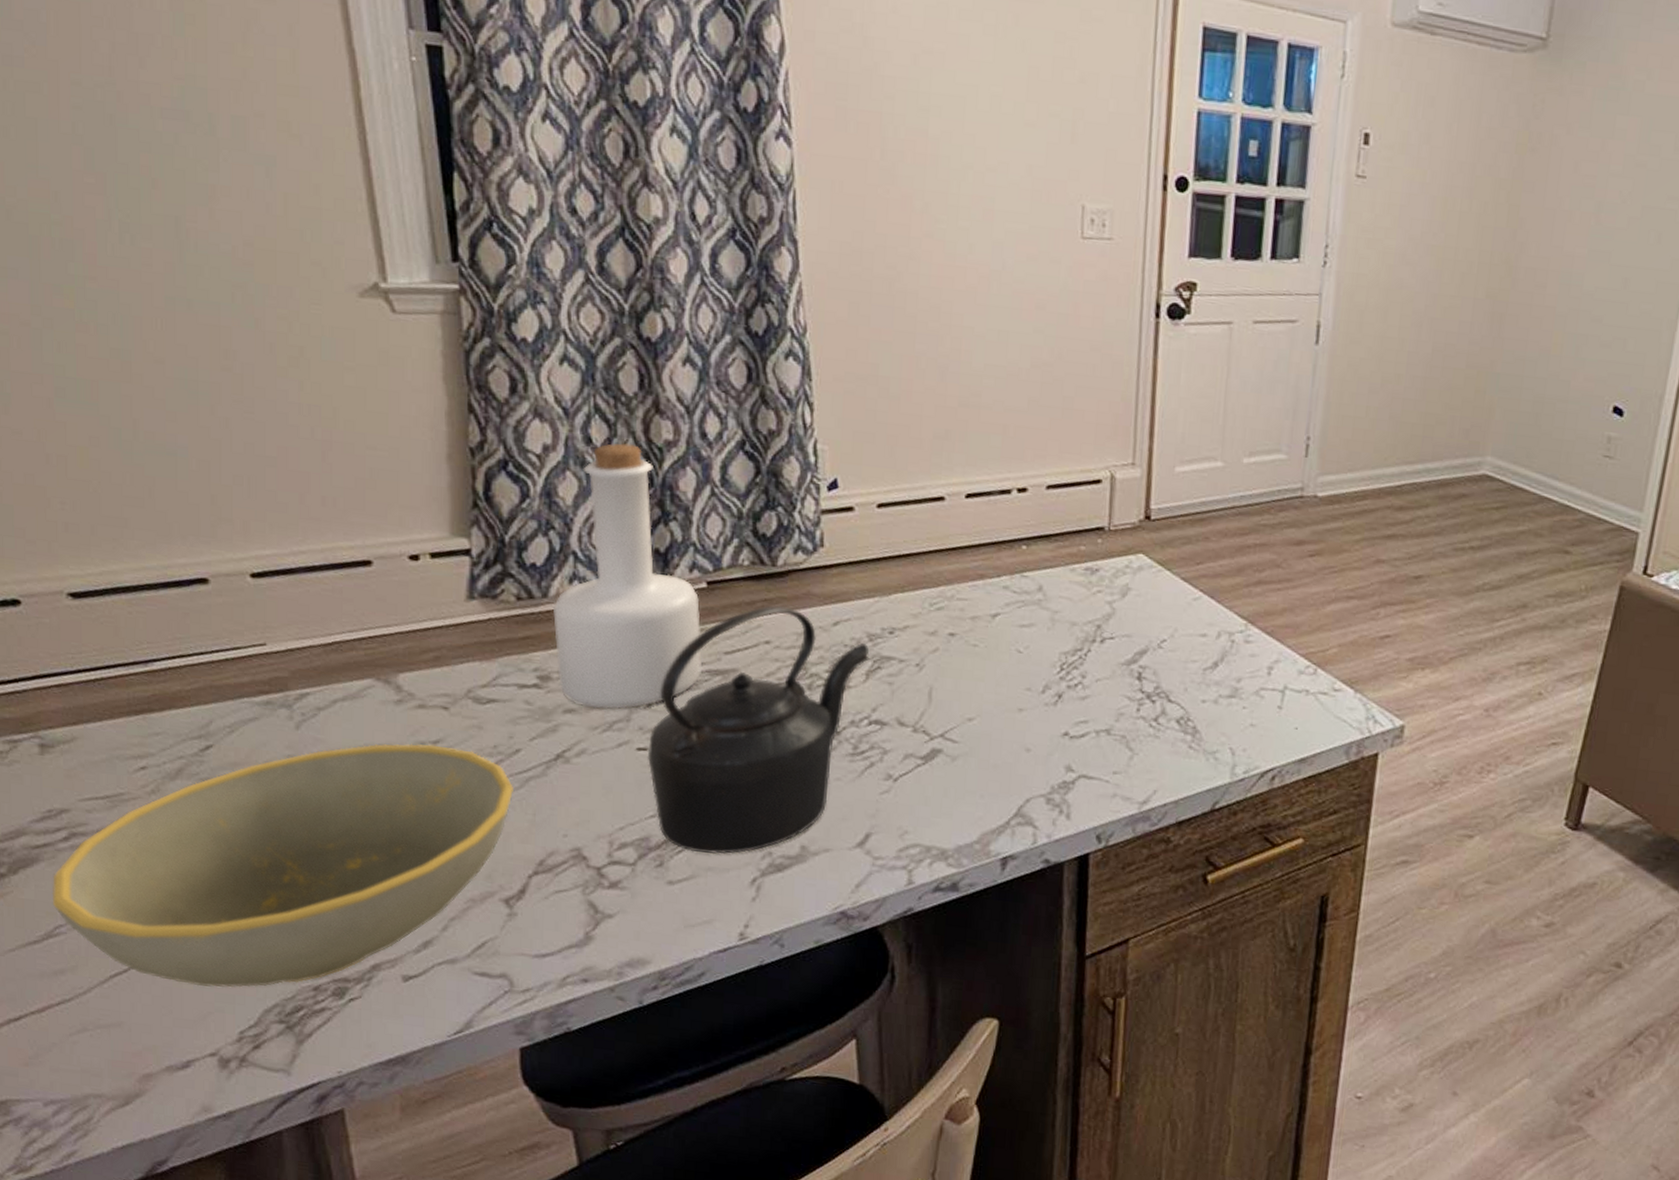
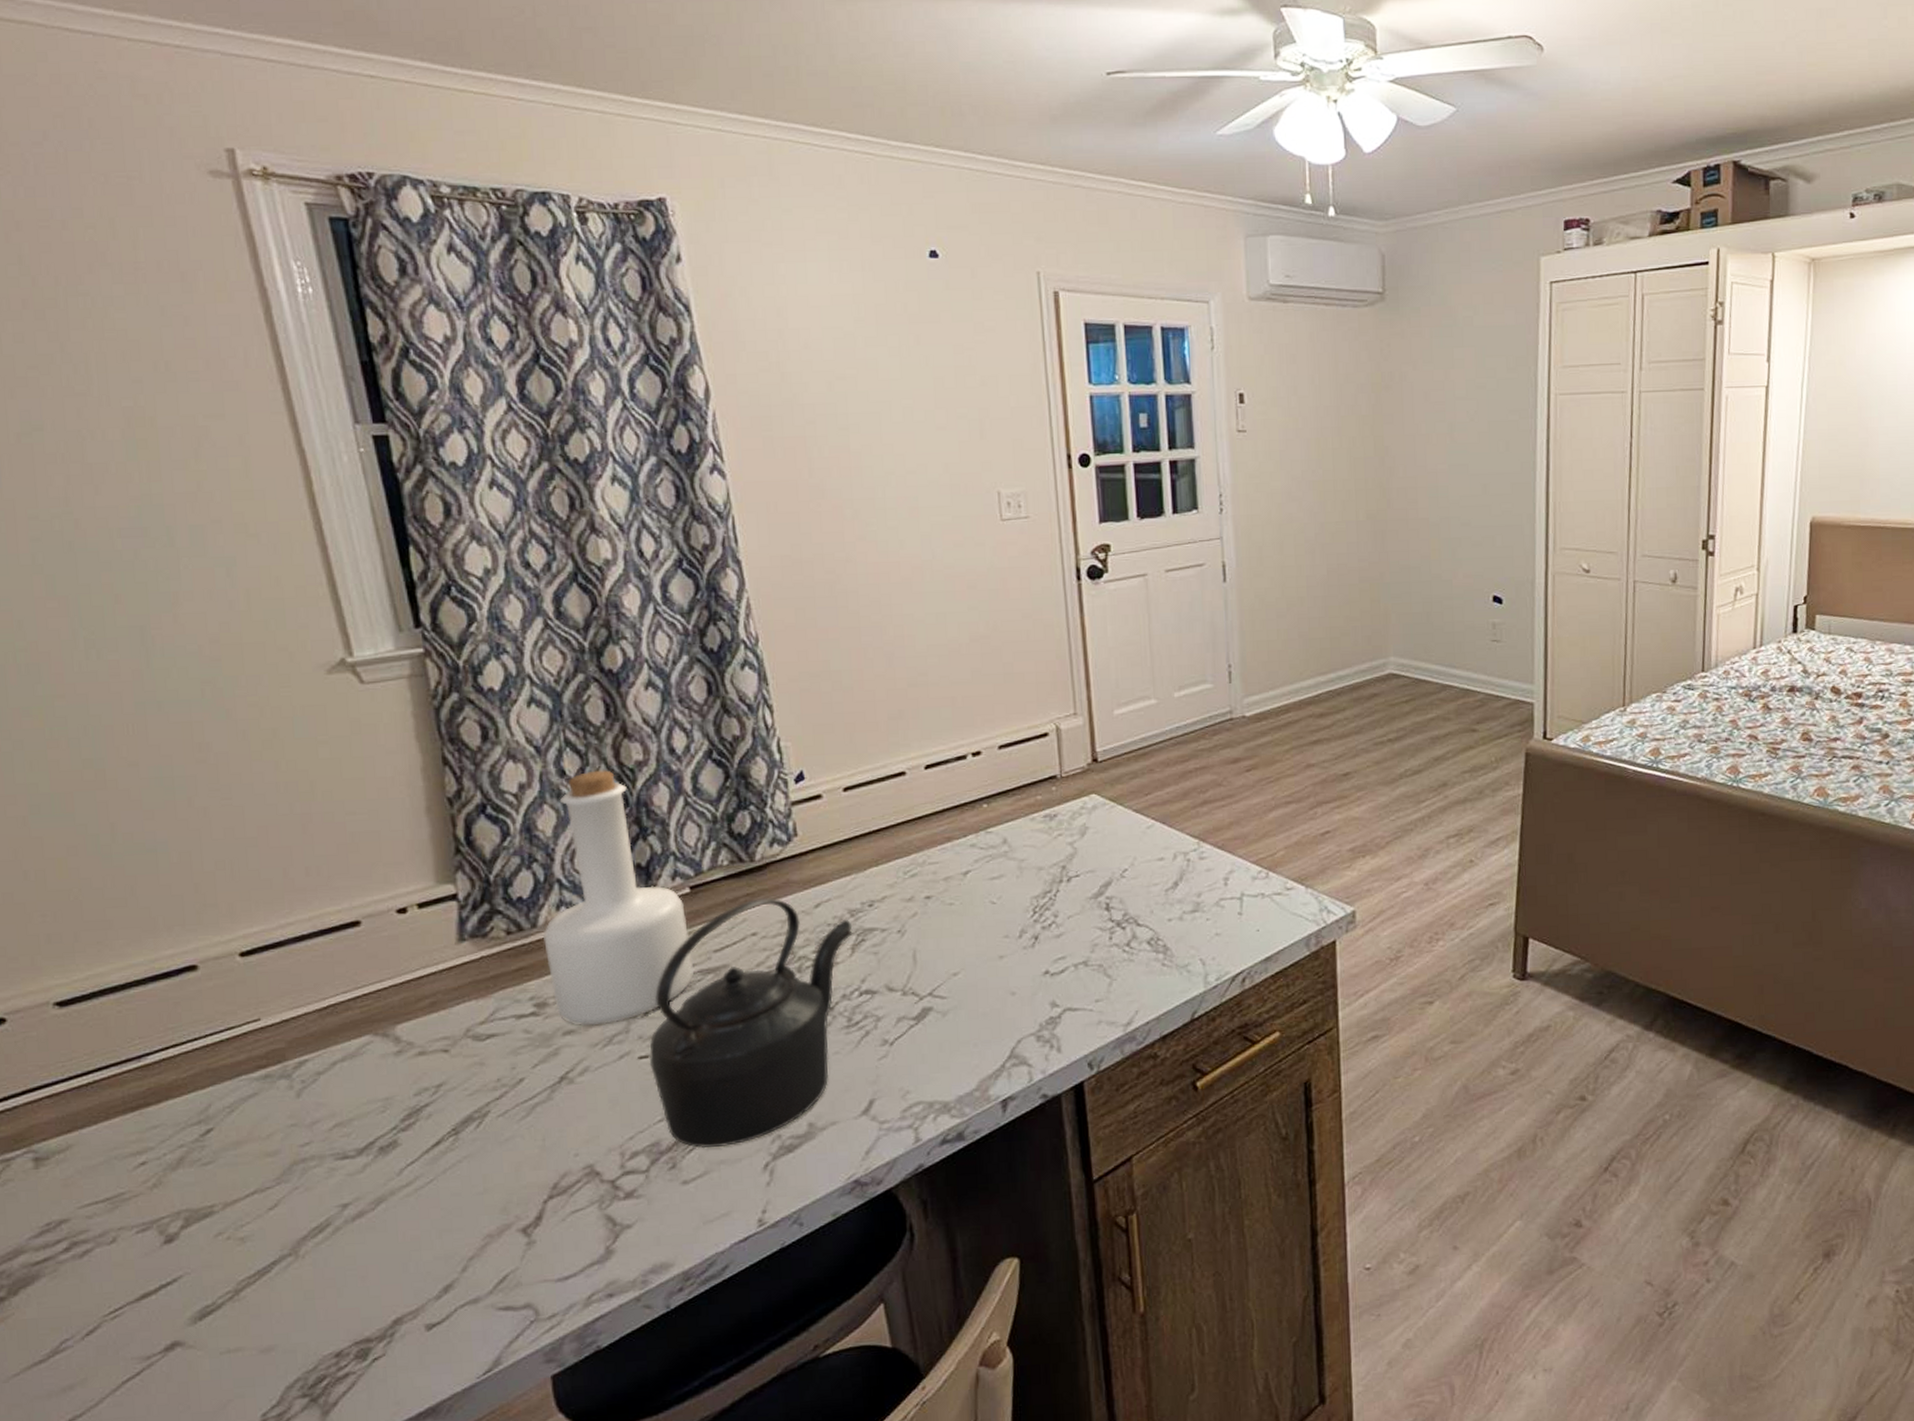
bowl: present [52,743,513,988] -> none [55,1088,521,1376]

